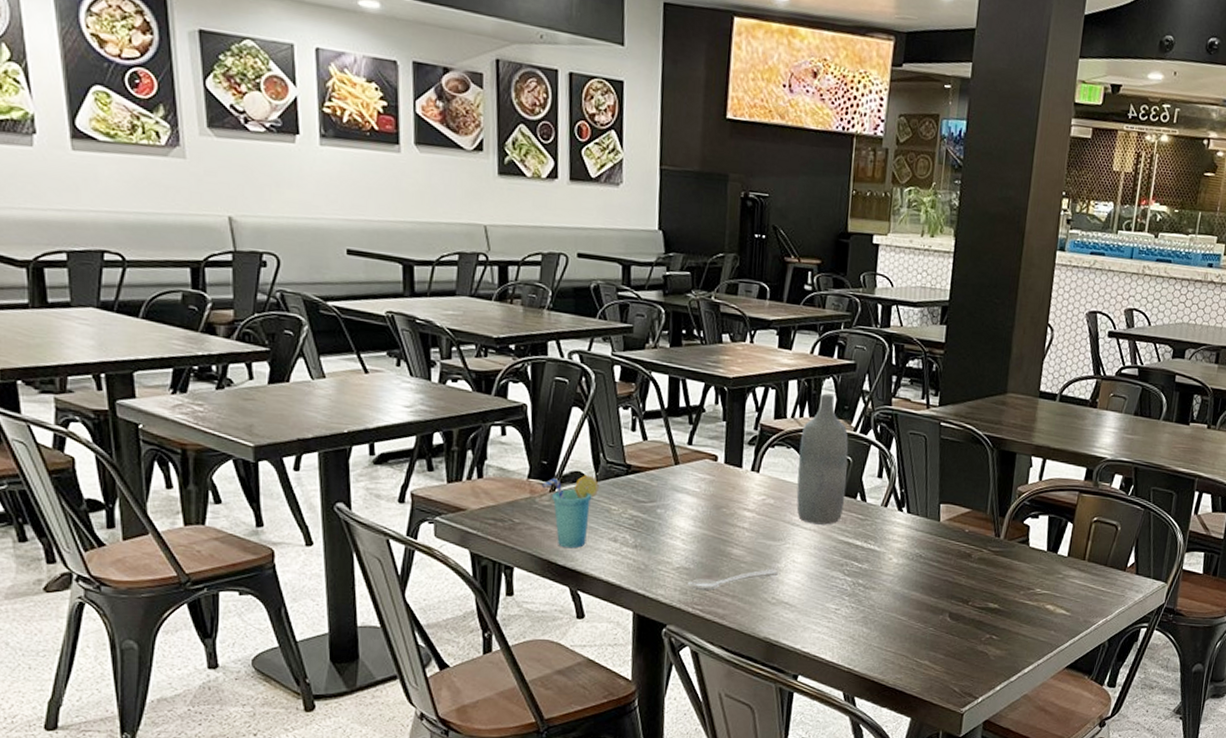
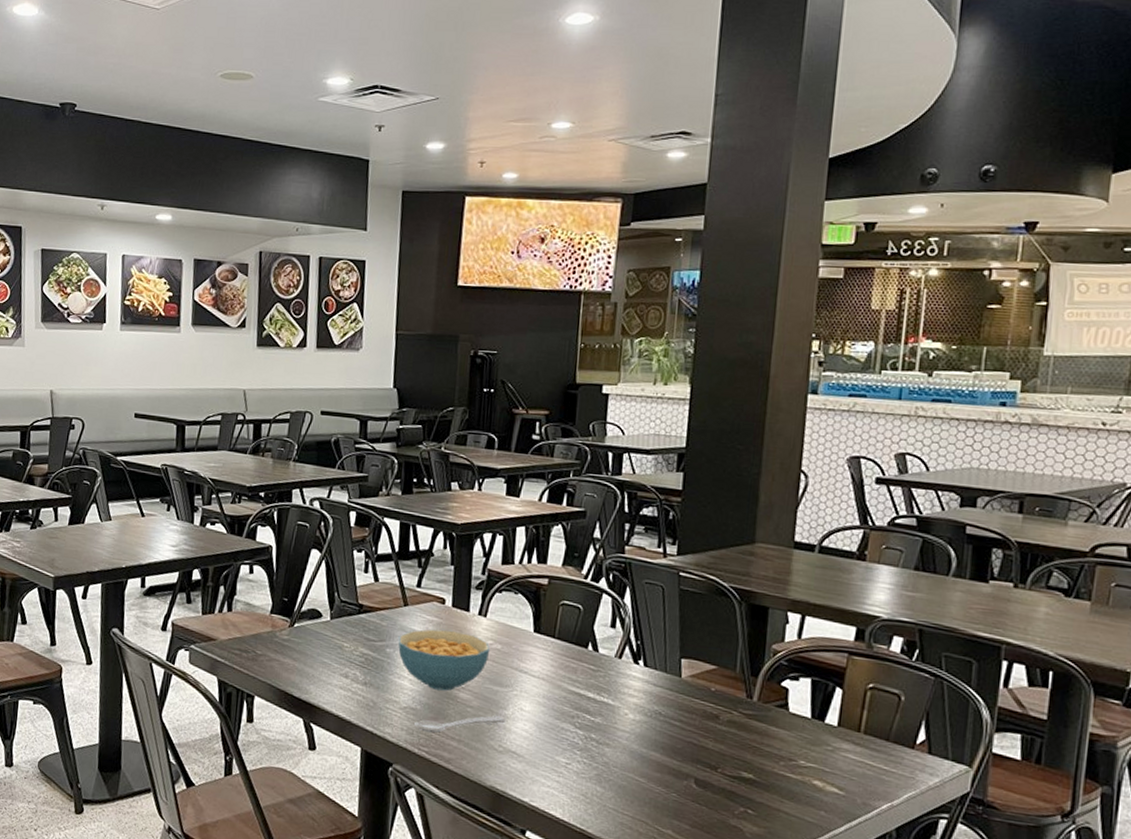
cup: present [541,475,599,549] -> none [281,612,333,682]
cereal bowl: none [669,487,764,549] -> present [398,629,491,691]
bottle: present [796,393,849,525] -> none [524,540,579,674]

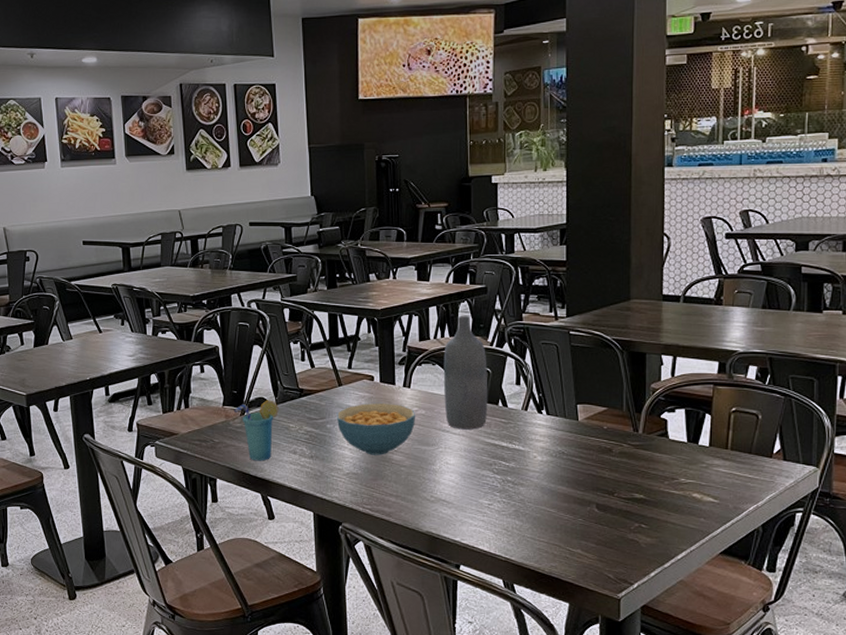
cup: none [281,612,333,682] -> present [233,400,279,461]
spoon: present [414,715,505,733] -> none [357,471,434,493]
bottle: none [524,540,579,674] -> present [443,315,488,430]

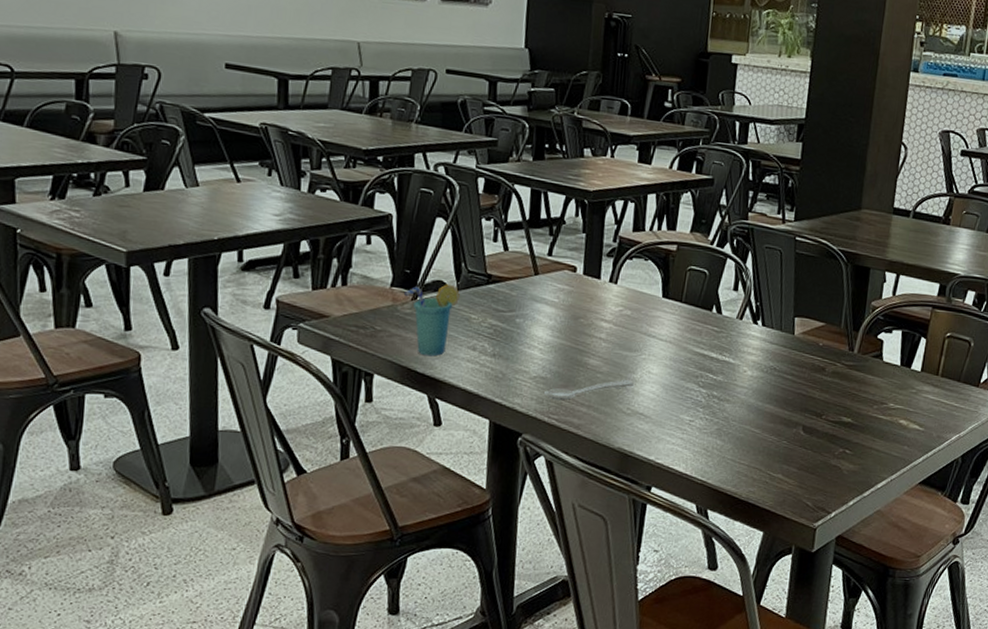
cereal bowl: present [336,402,416,455] -> none [528,297,621,359]
spoon: none [357,471,434,493] -> present [544,380,634,401]
bottle: present [443,315,488,430] -> none [653,207,705,337]

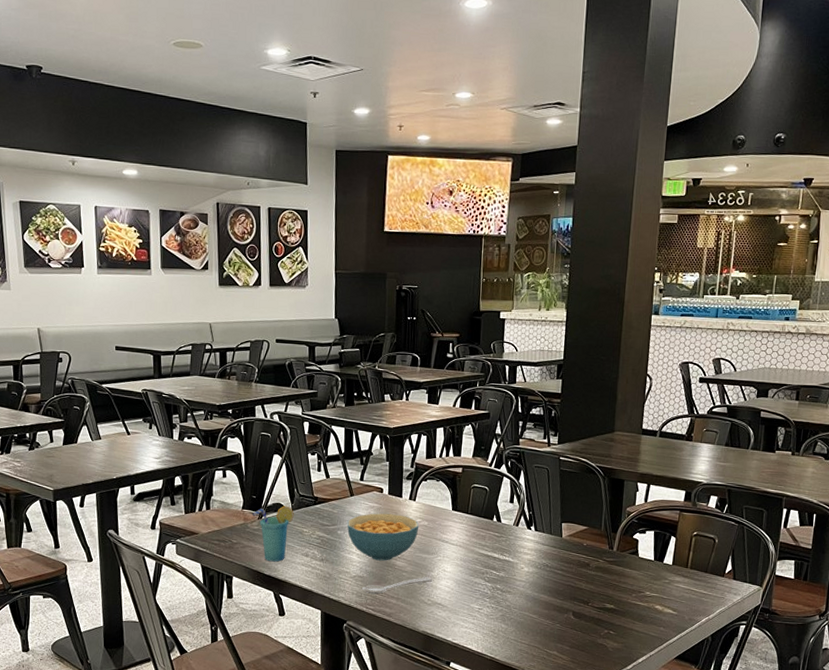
cereal bowl: none [528,297,621,359] -> present [347,513,419,561]

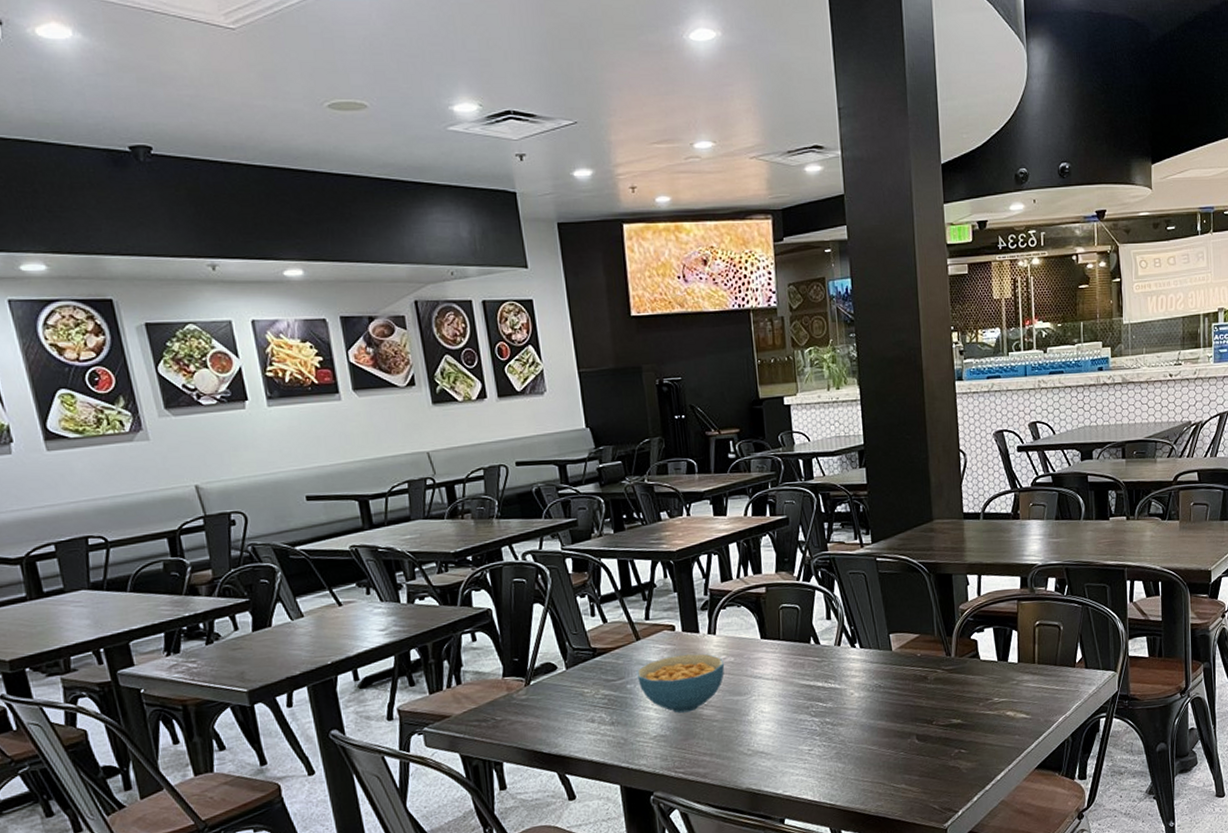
cup: present [252,506,294,562] -> none [516,664,570,736]
spoon: present [362,577,432,595] -> none [667,723,749,755]

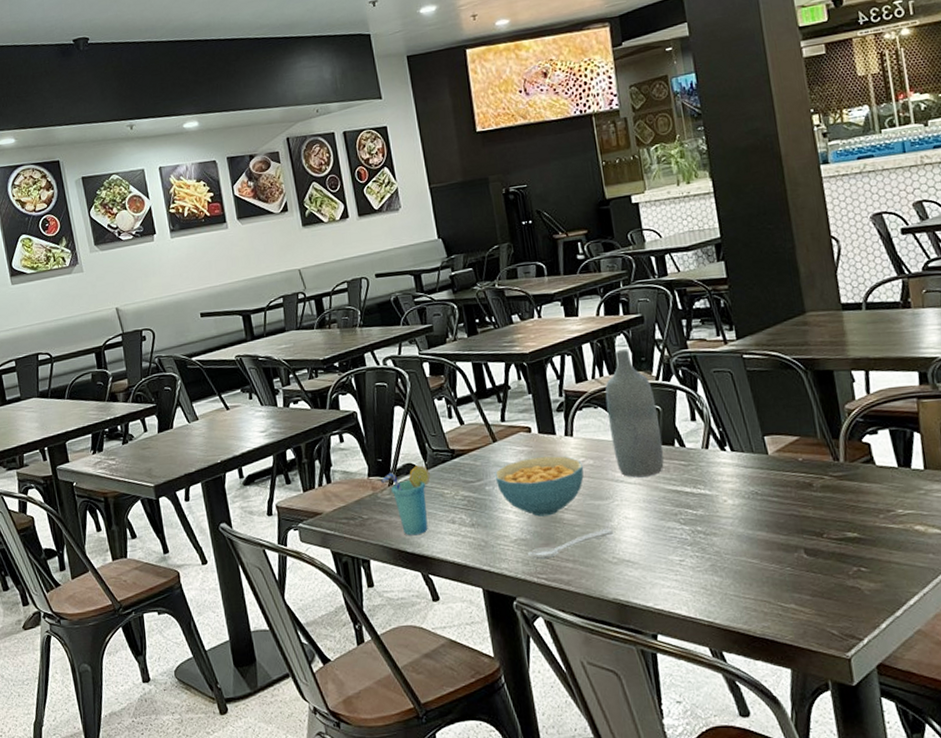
cup: none [516,664,570,736] -> present [380,465,430,536]
spoon: none [667,723,749,755] -> present [528,529,613,560]
bottle: none [748,549,800,674] -> present [605,349,664,478]

